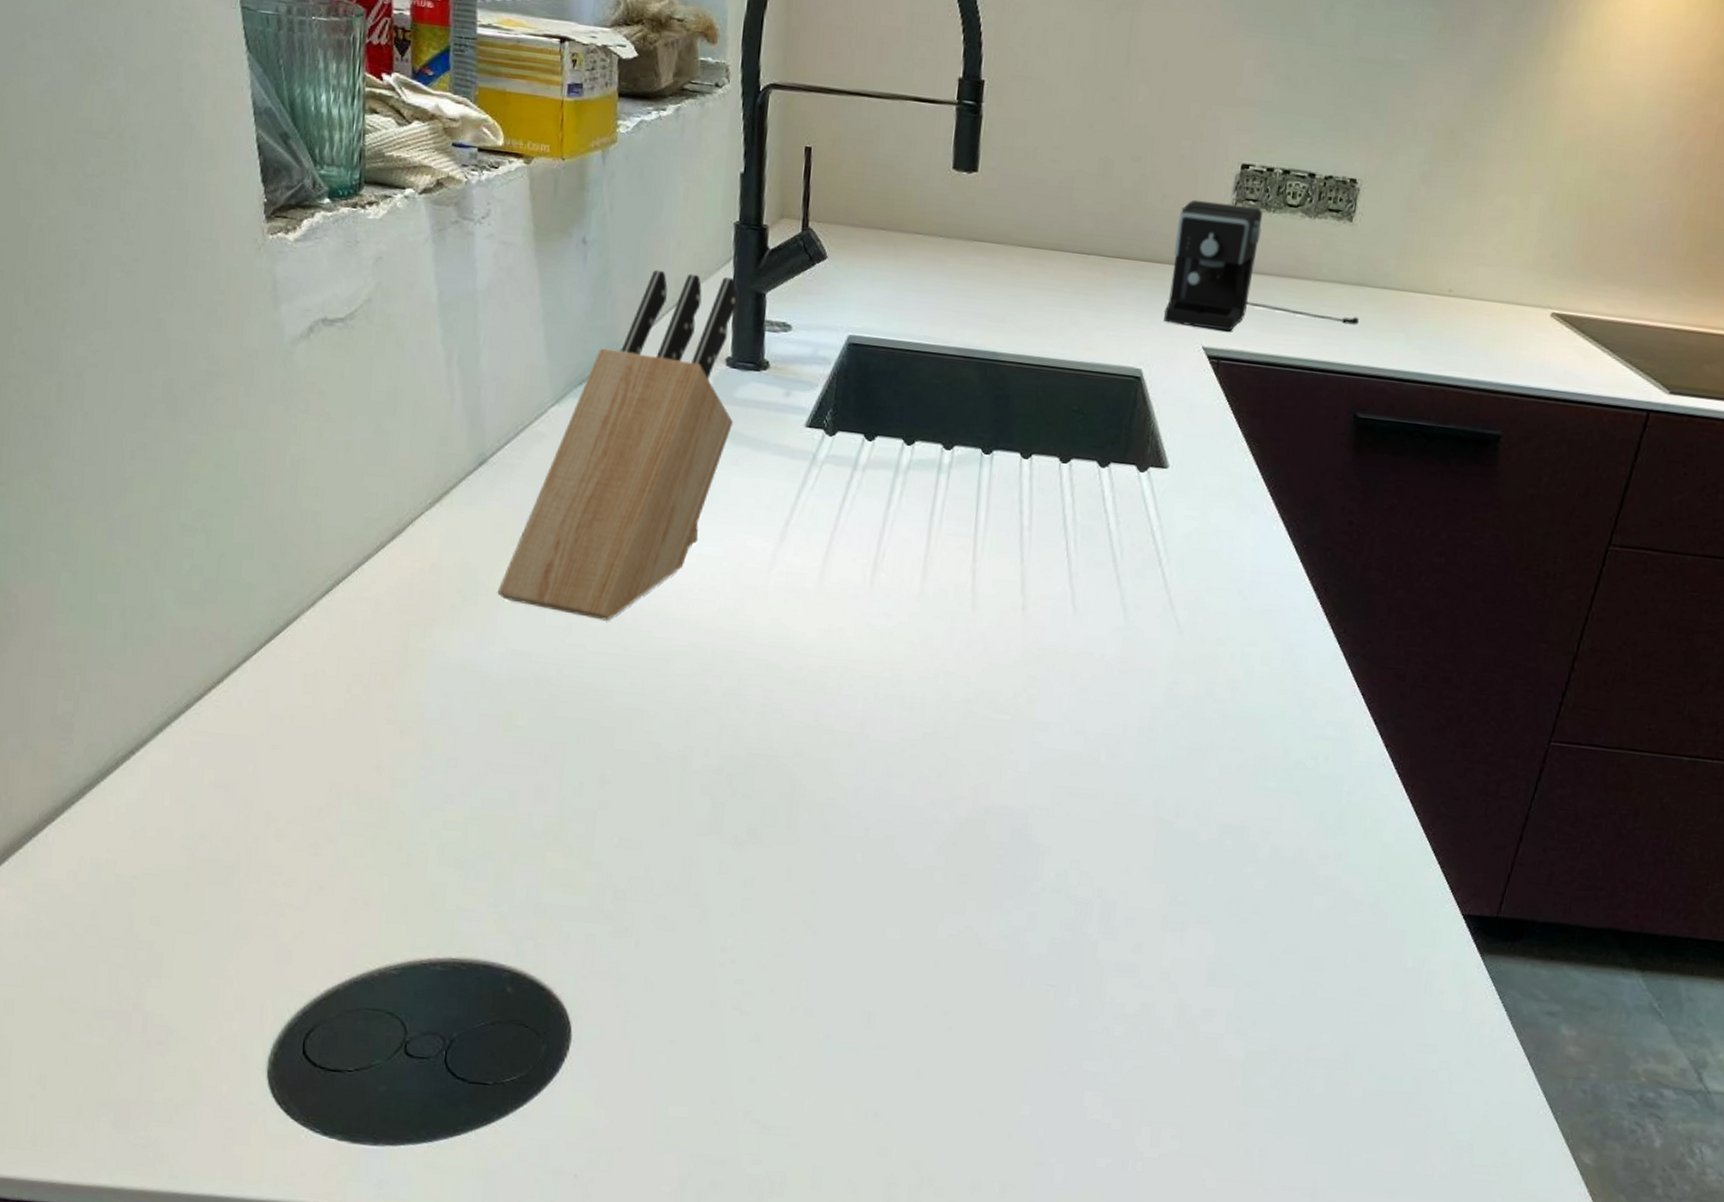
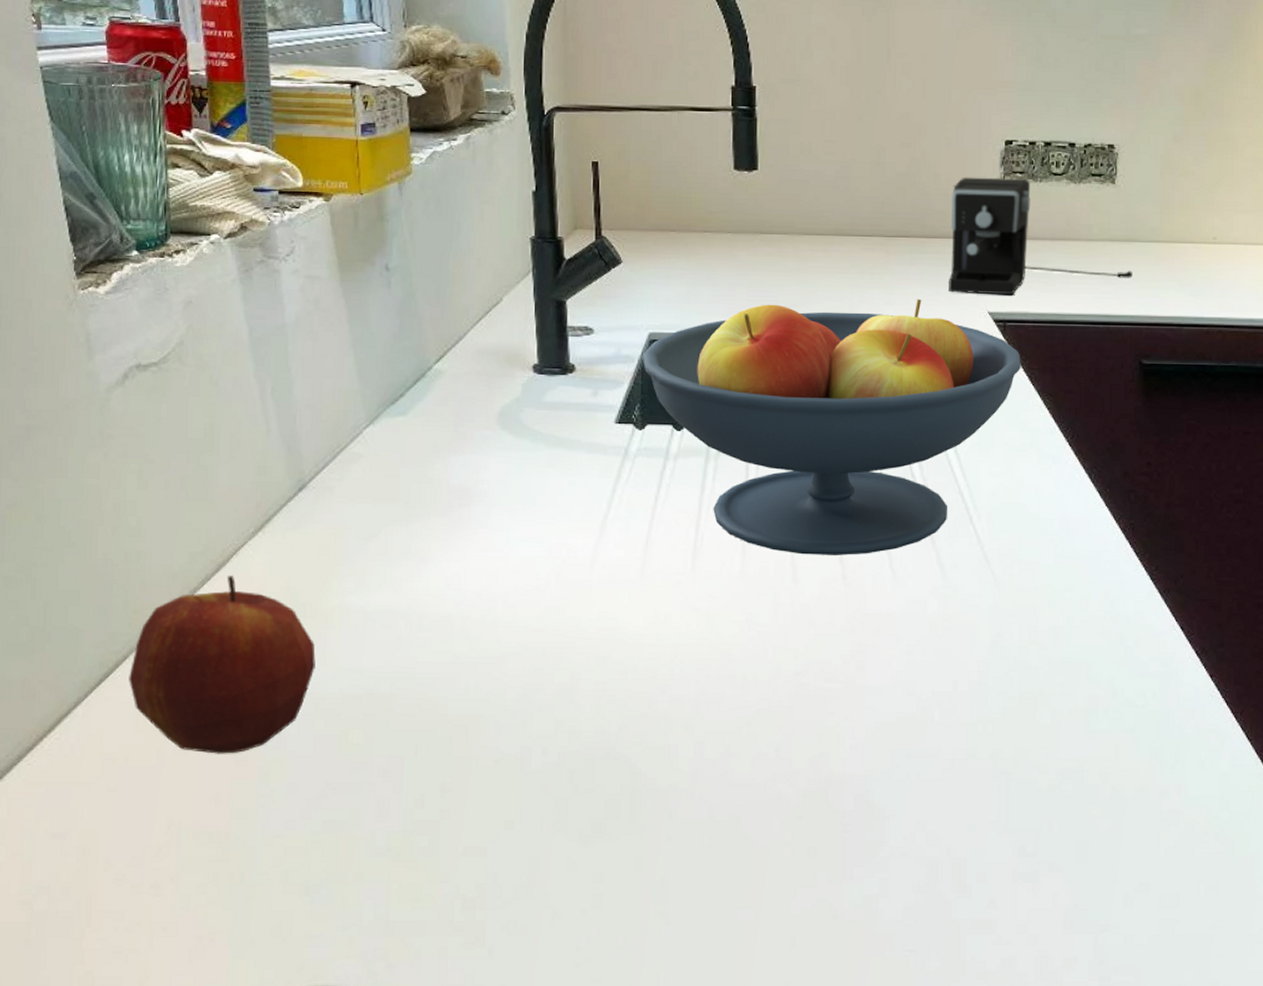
apple: none [298,545,486,724] -> present [129,575,316,754]
knife block: present [497,269,737,621] -> none [325,288,544,630]
fruit bowl: none [839,316,1231,587] -> present [643,298,1021,555]

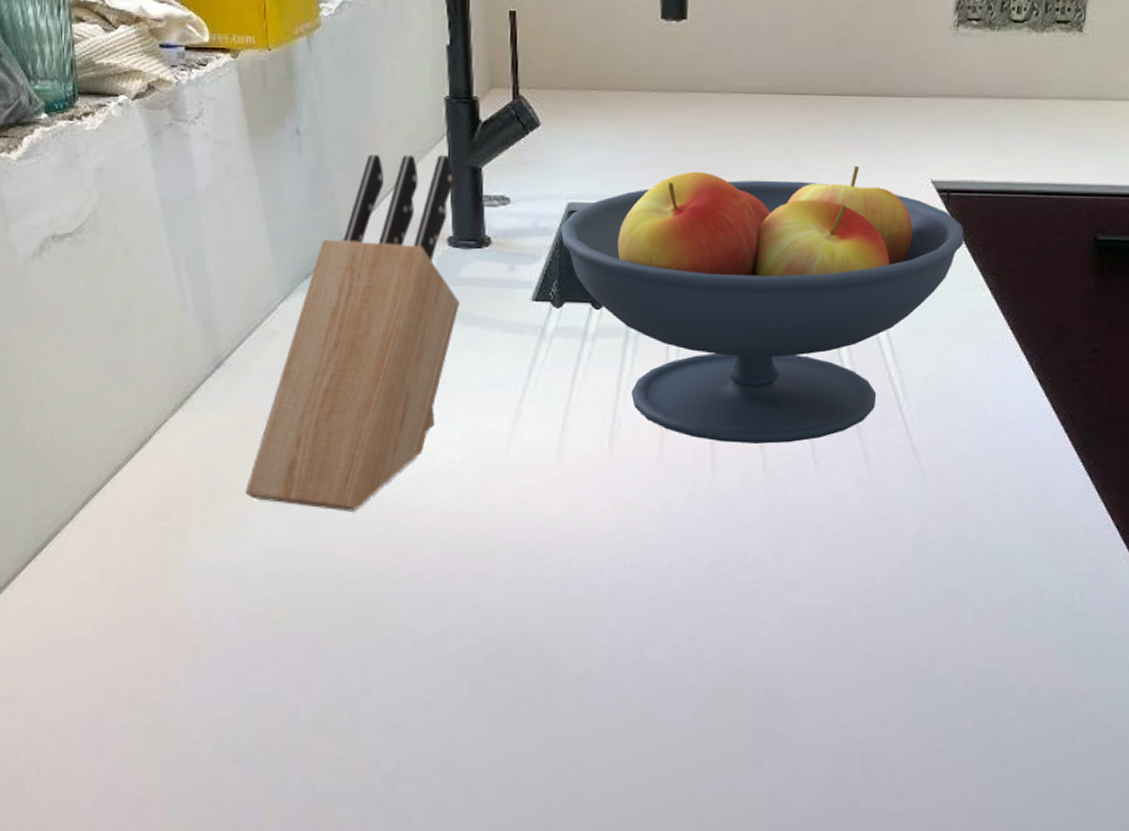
apple: present [129,575,316,754] -> none [61,453,238,628]
knife block: none [325,288,544,630] -> present [245,153,459,512]
coffee maker: present [947,177,1132,296] -> none [889,25,1094,162]

